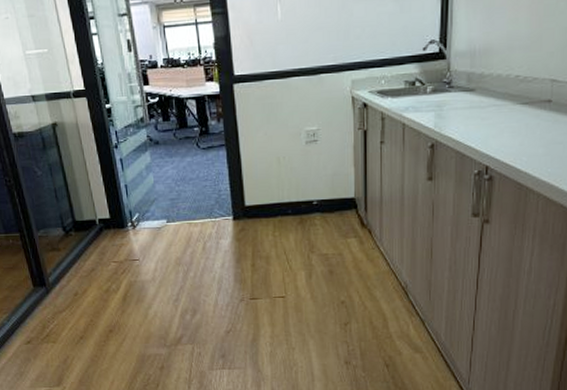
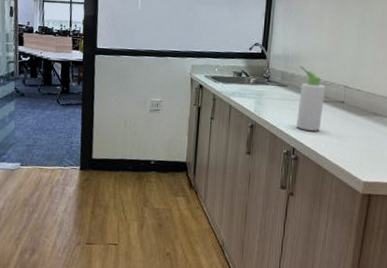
bottle: none [489,61,526,143] -> present [296,65,326,131]

